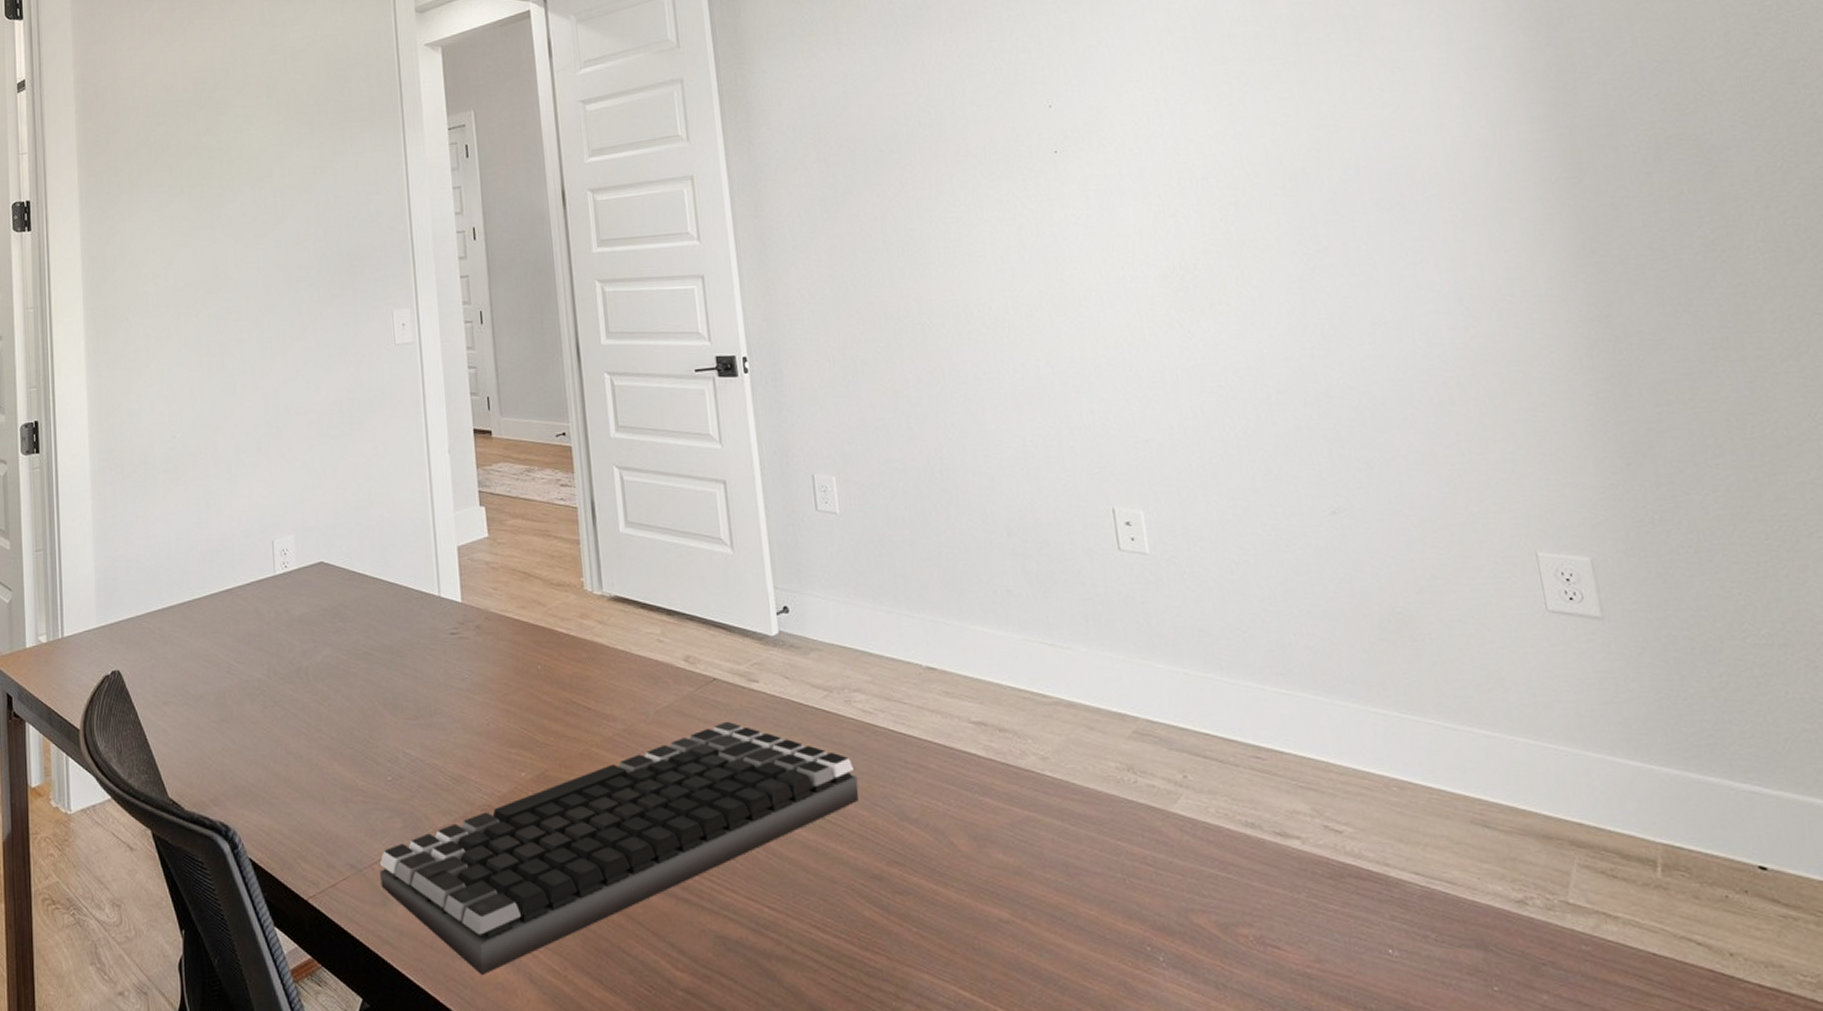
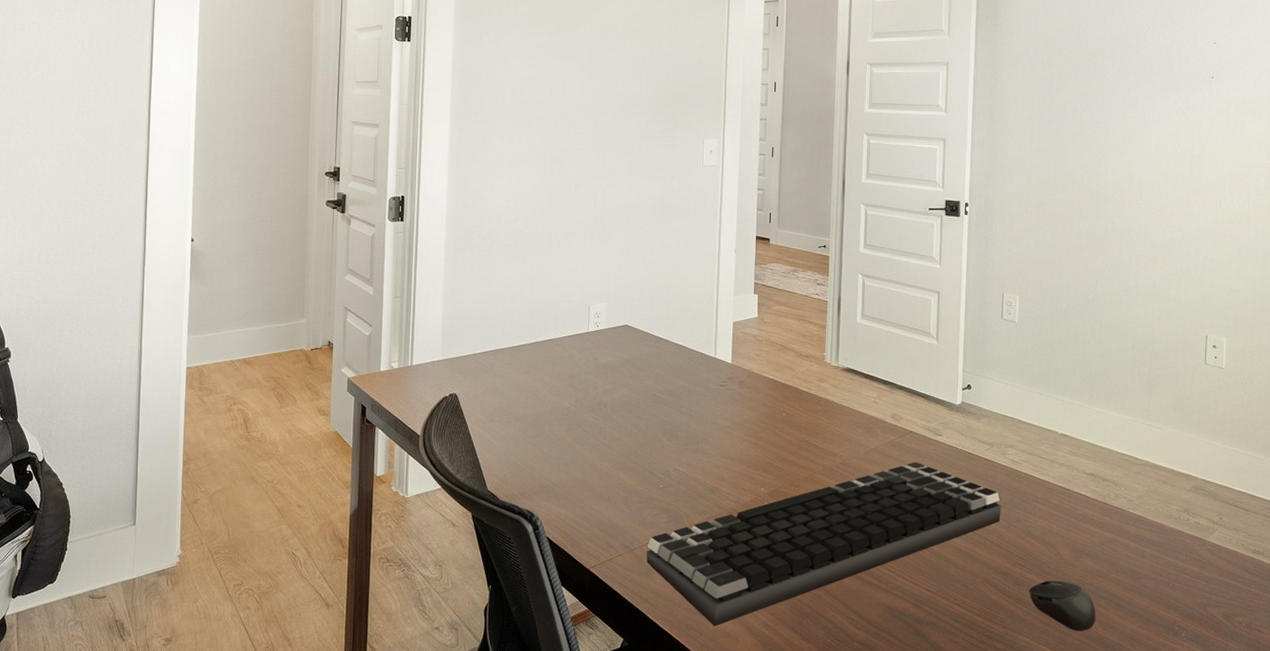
computer mouse: none [917,883,1024,959] -> present [1029,580,1096,631]

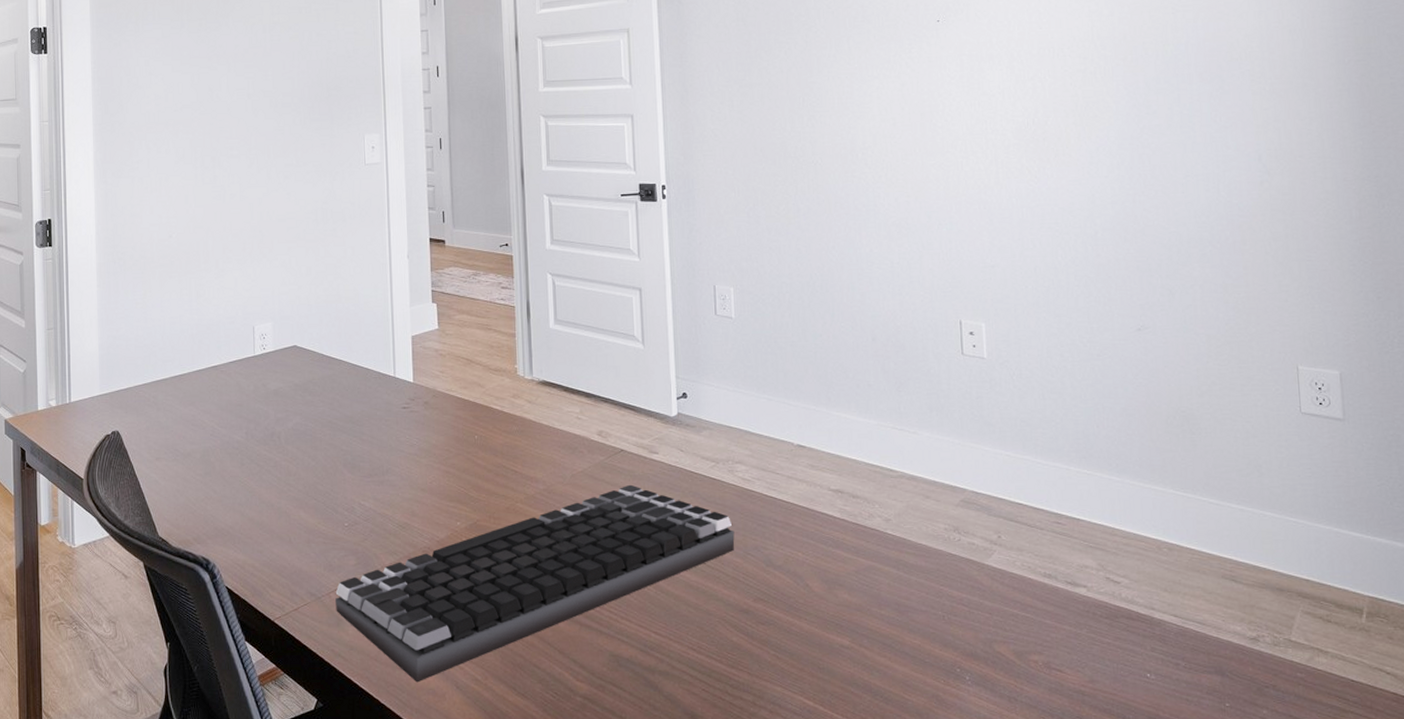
computer mouse: present [1029,580,1096,631] -> none [776,617,859,676]

